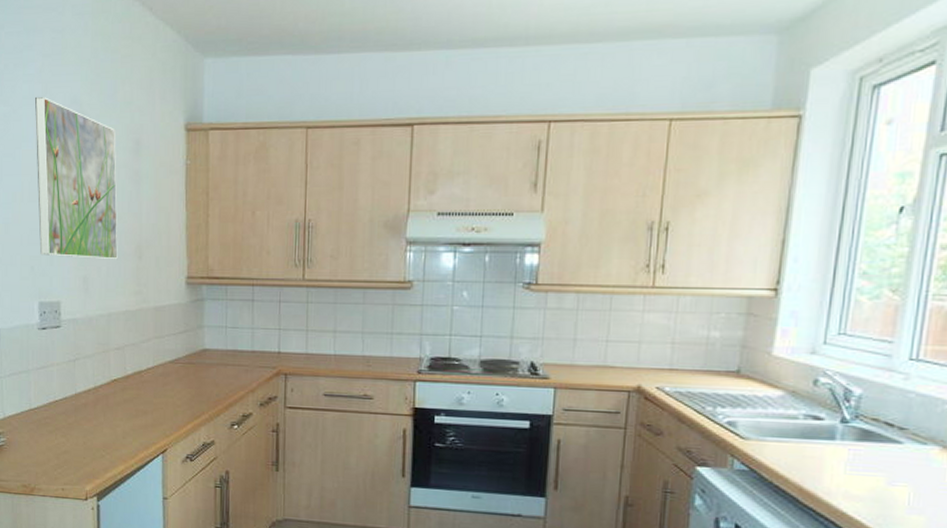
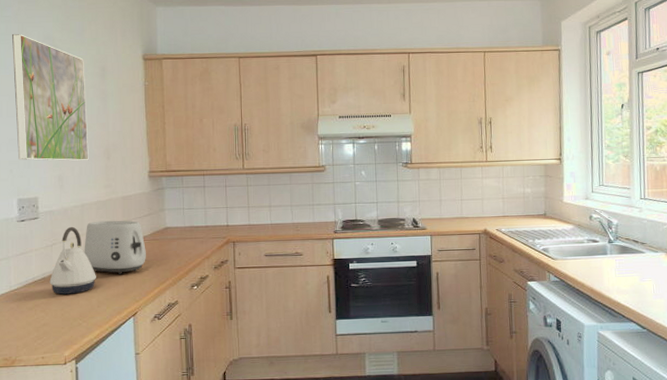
kettle: none [71,339,122,420] -> present [49,226,96,295]
toaster: none [109,335,180,403] -> present [84,220,146,275]

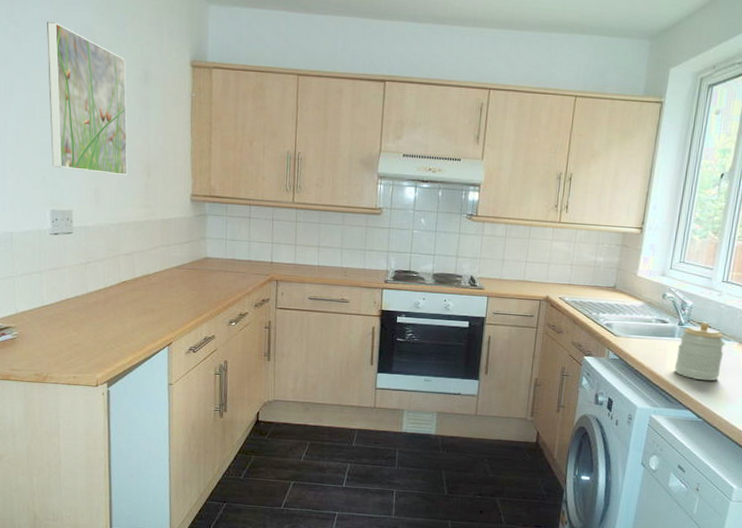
kettle: present [49,226,96,295] -> none [83,245,131,317]
toaster: present [84,220,146,275] -> none [119,242,184,303]
jar: none [611,237,655,293] -> present [674,321,725,381]

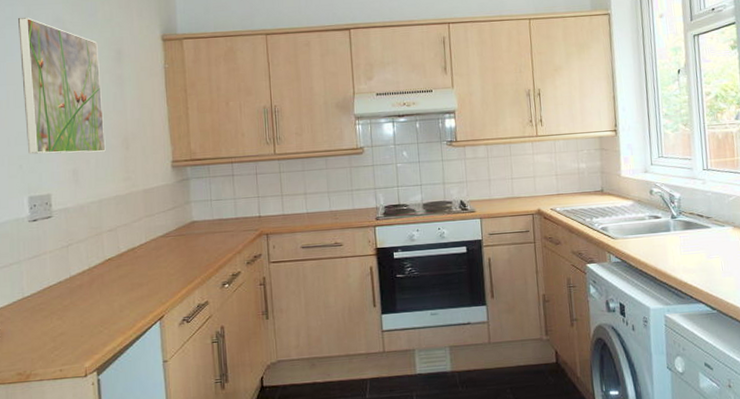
jar: present [674,321,725,381] -> none [675,211,723,271]

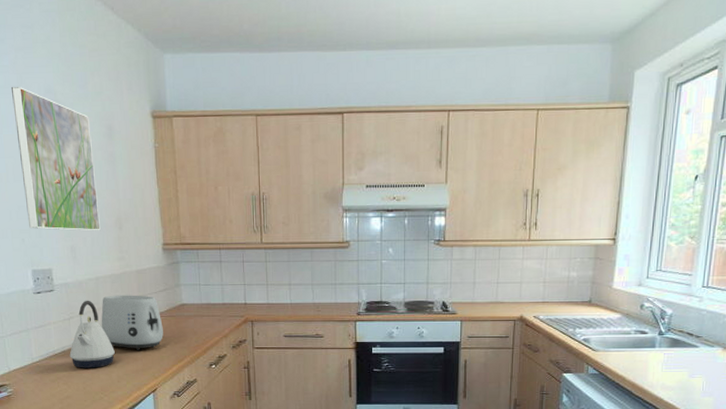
kettle: none [66,224,118,300] -> present [69,300,115,368]
toaster: none [103,215,172,276] -> present [101,295,163,351]

